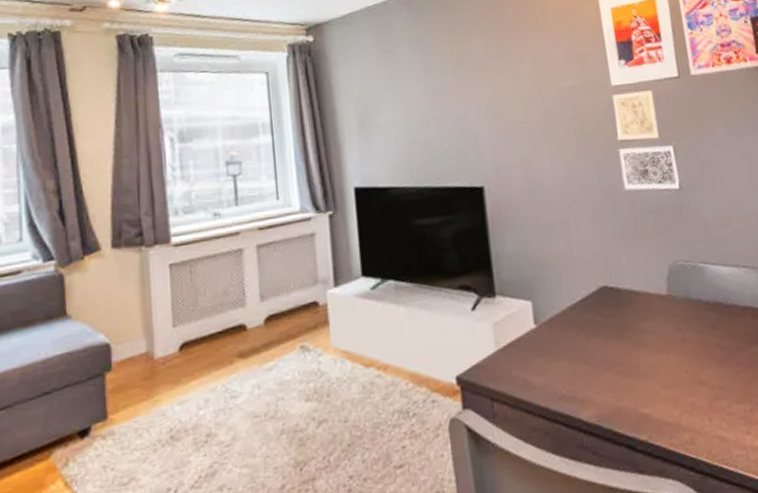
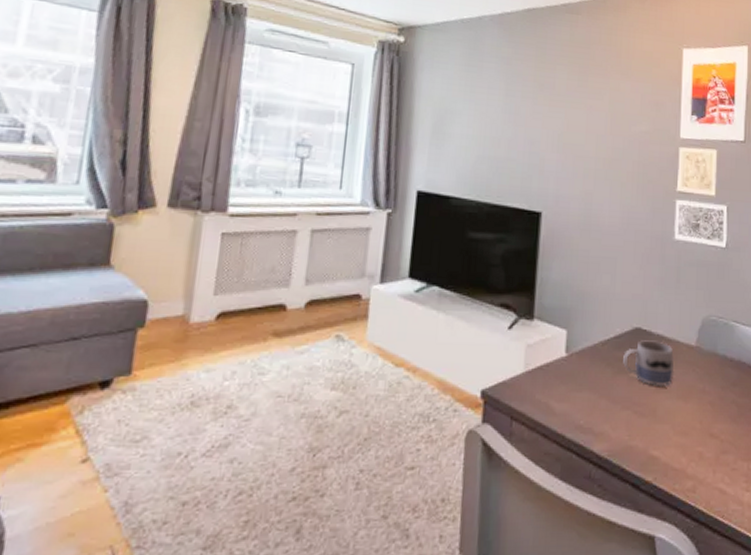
mug: none [594,296,650,343] -> present [623,340,674,388]

